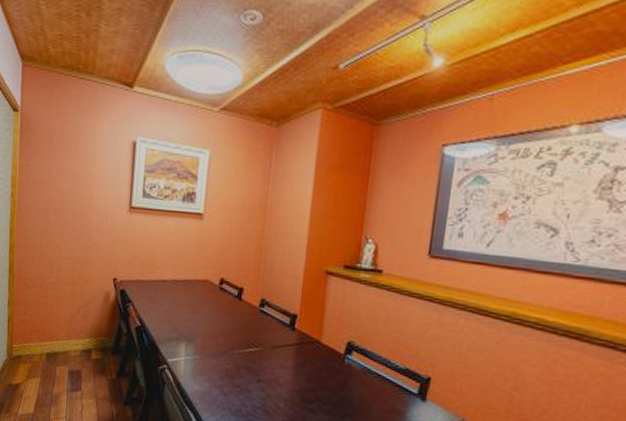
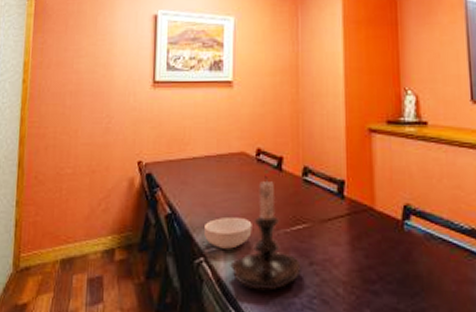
cereal bowl: none [168,334,211,361] -> present [203,218,252,249]
candle holder: none [189,302,250,398] -> present [230,175,301,291]

